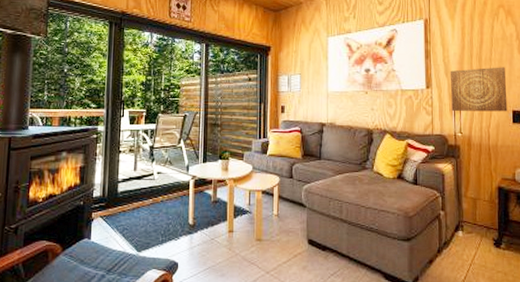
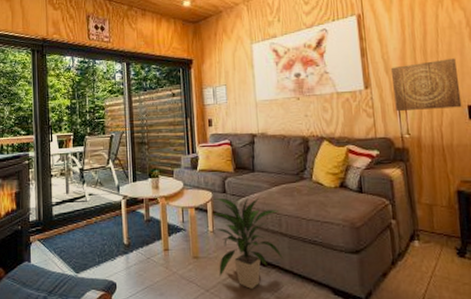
indoor plant: none [279,181,341,272] -> present [213,195,283,289]

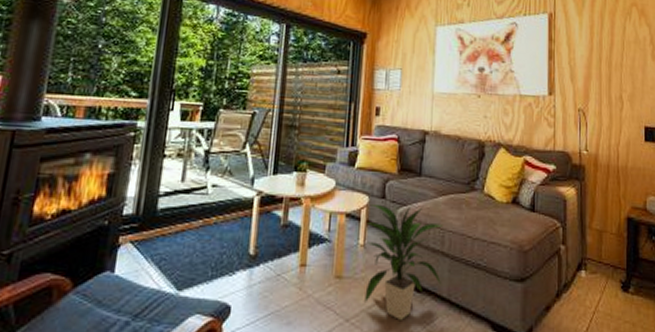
wall art: present [390,58,462,111] -> none [576,74,639,128]

